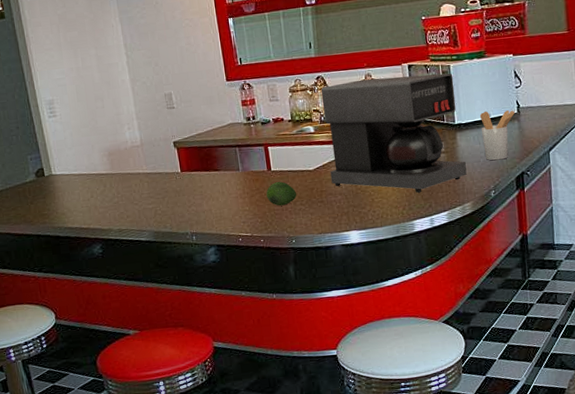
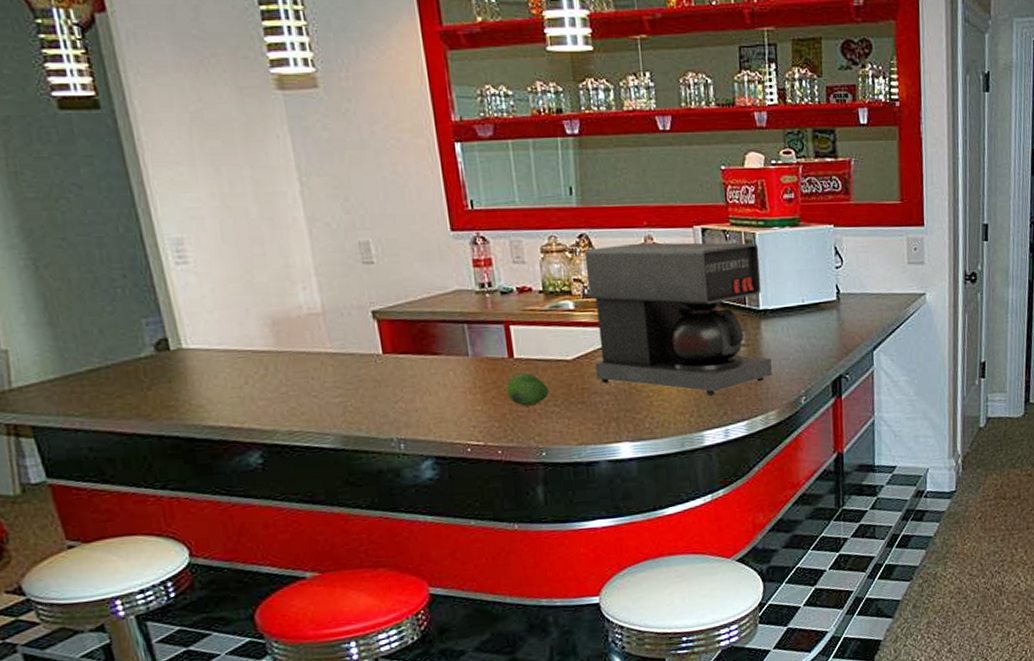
utensil holder: present [479,110,515,161] -> none [790,295,834,359]

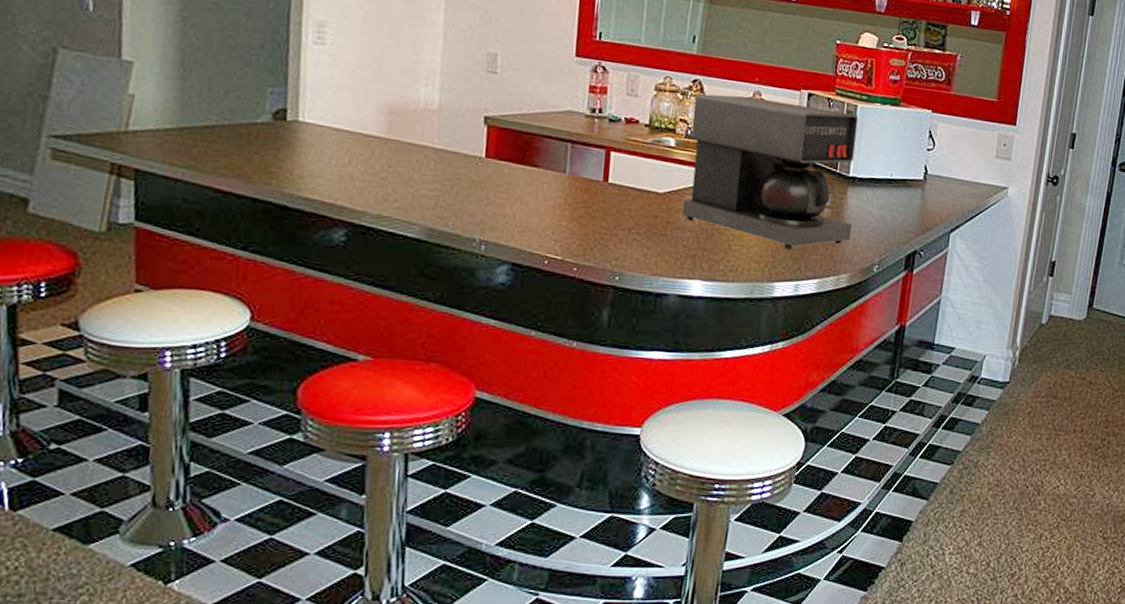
fruit: present [506,373,549,406] -> none [594,198,634,230]

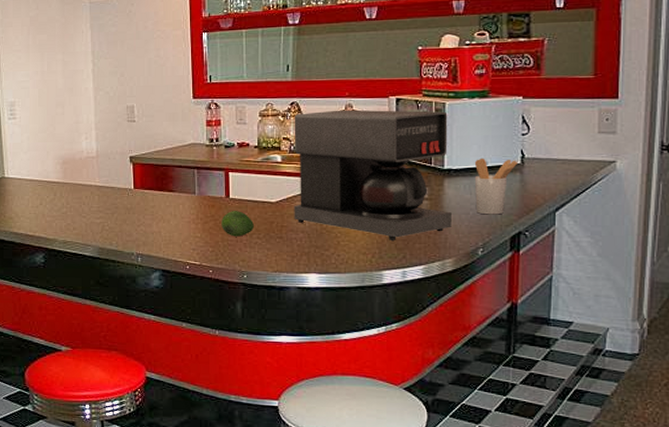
fruit: none [594,198,634,230] -> present [221,211,254,237]
utensil holder: none [876,169,921,231] -> present [474,158,518,215]

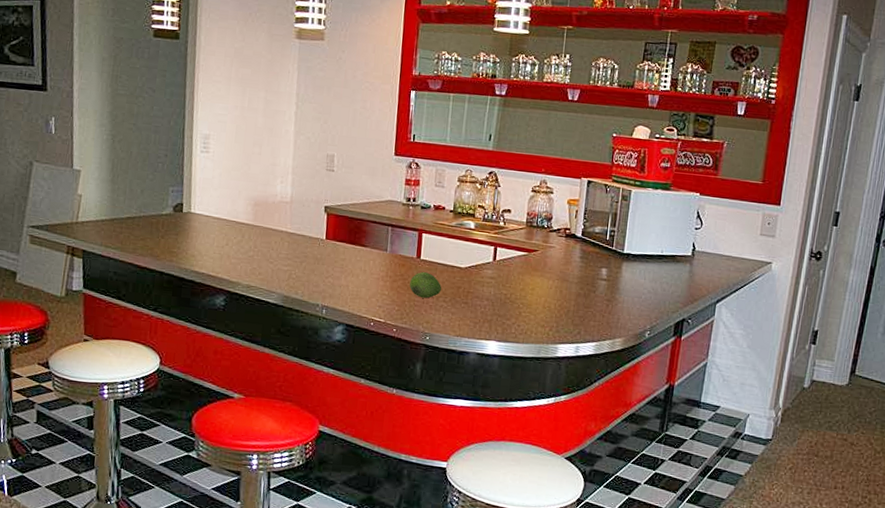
coffee maker: present [294,109,452,242] -> none [480,183,632,317]
utensil holder: present [474,158,518,215] -> none [647,246,690,301]

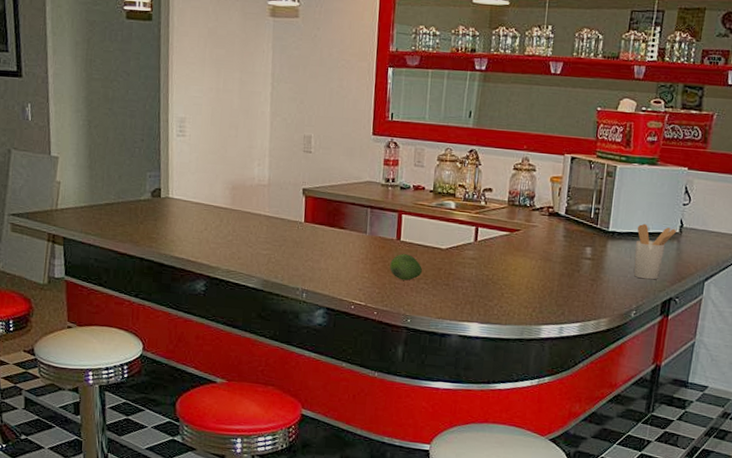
utensil holder: none [647,246,690,301] -> present [633,223,677,280]

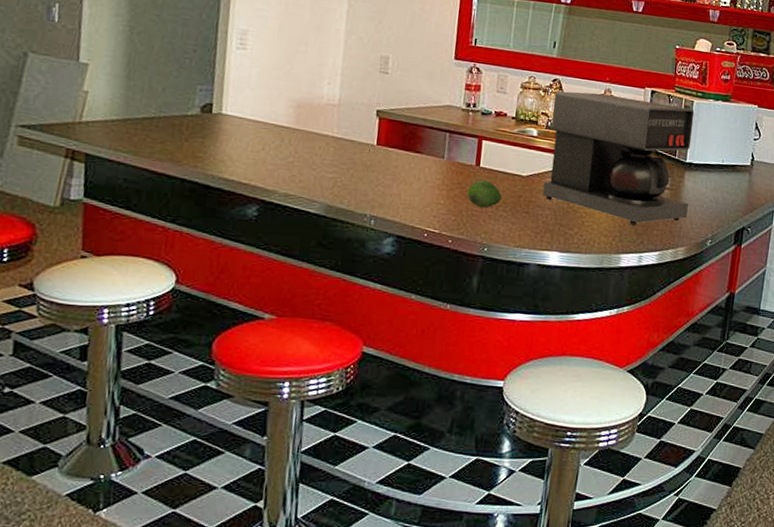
coffee maker: none [462,161,618,298] -> present [542,91,695,226]
utensil holder: present [633,223,677,280] -> none [709,156,749,210]

